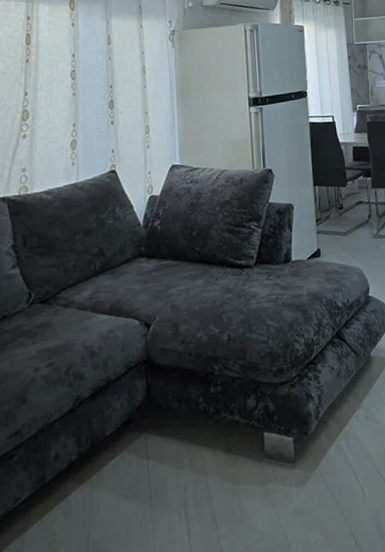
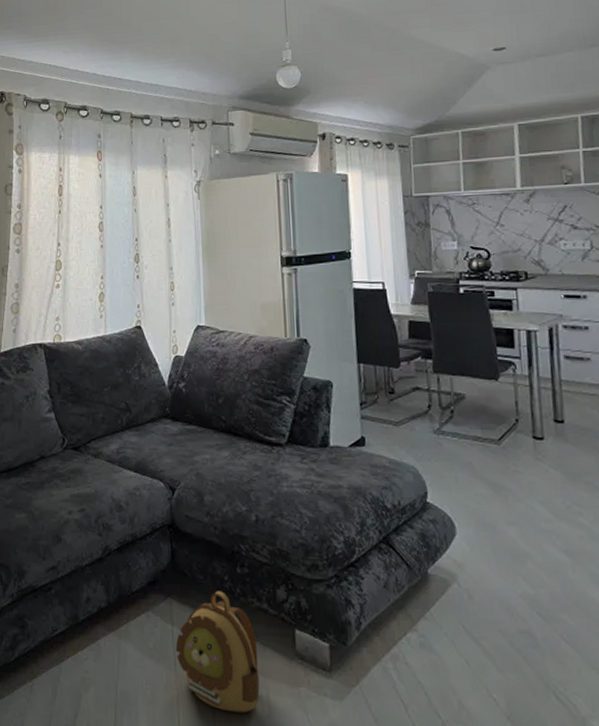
backpack: none [151,413,233,530] -> present [175,591,260,714]

